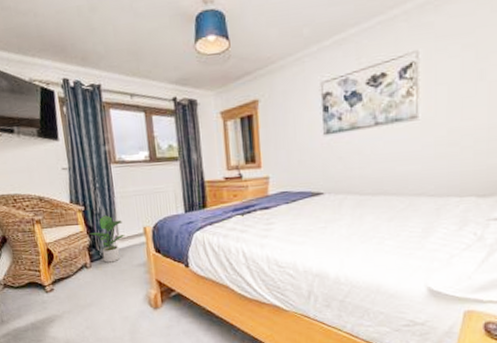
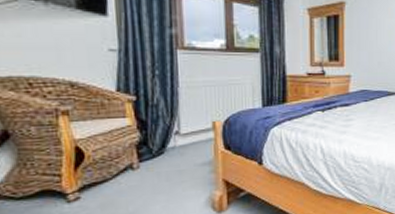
potted plant: present [89,215,125,263] -> none [140,107,188,162]

